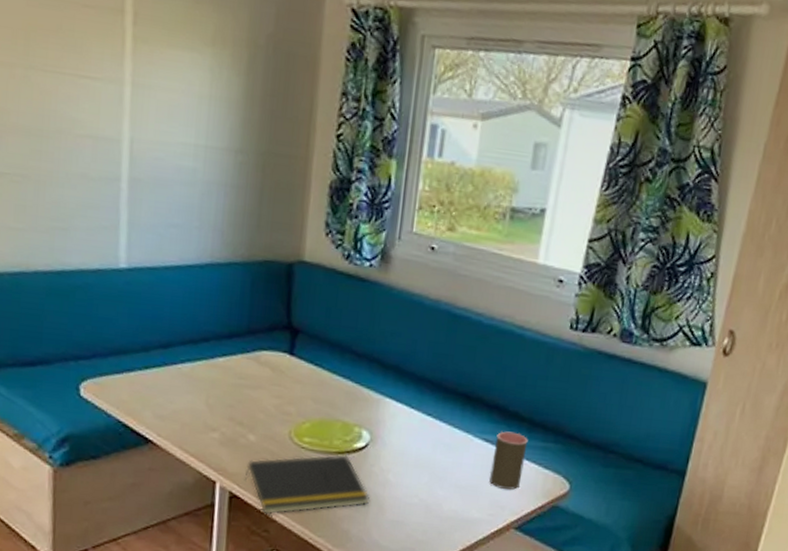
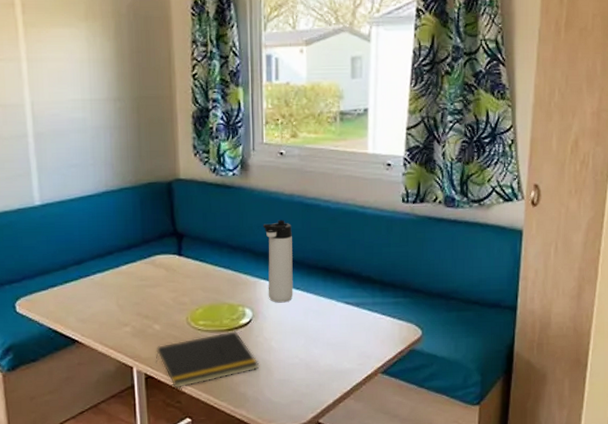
thermos bottle: none [392,328,433,430] -> present [263,220,293,303]
cup: present [489,431,528,490] -> none [355,293,382,341]

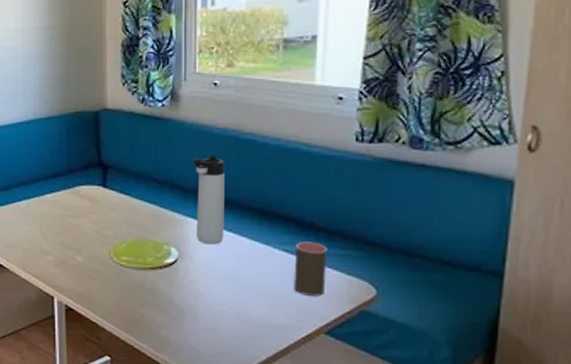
notepad: present [155,331,259,389] -> none [76,270,183,324]
cup: none [355,293,382,341] -> present [294,241,327,296]

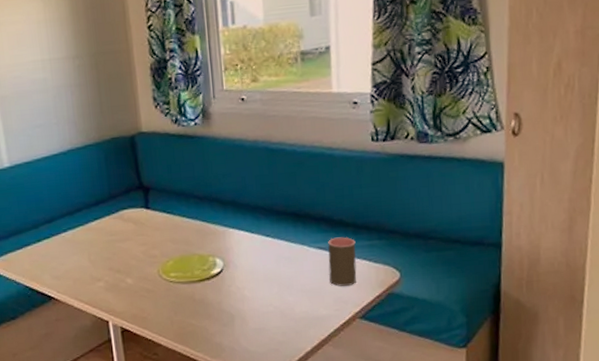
thermos bottle: present [192,155,225,245] -> none [228,167,264,251]

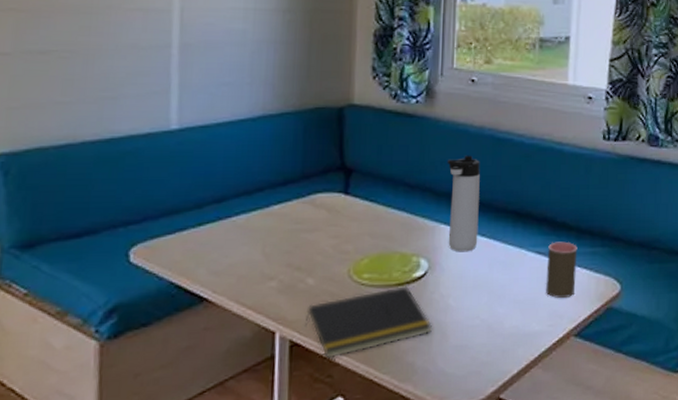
notepad: none [130,281,233,341] -> present [304,286,432,359]
thermos bottle: none [228,167,264,251] -> present [447,155,480,252]

